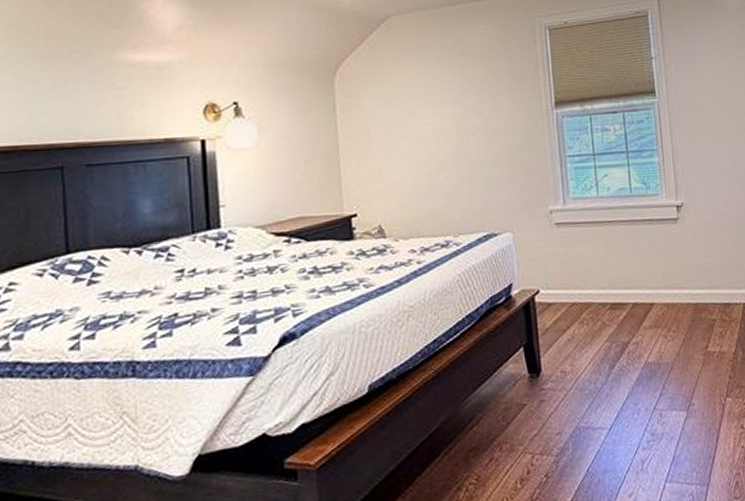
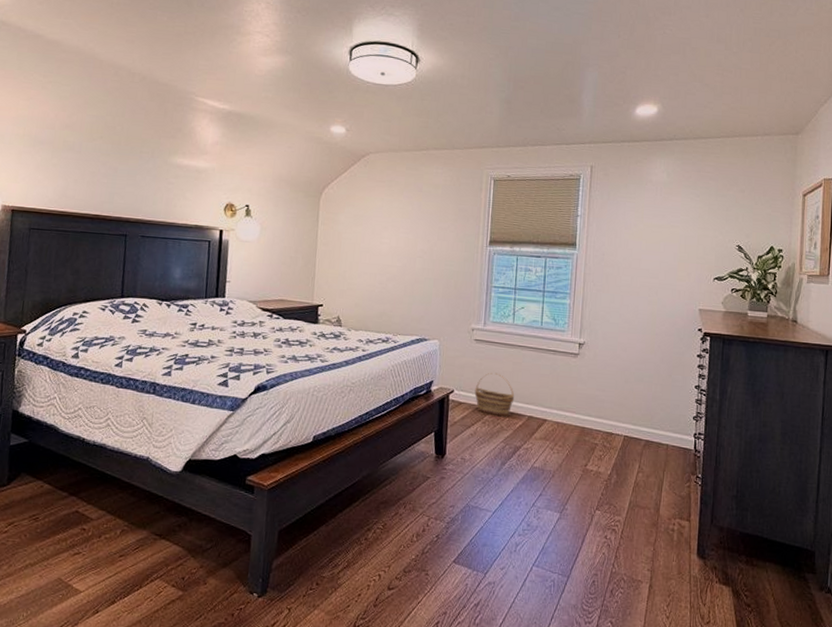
basket: none [564,258,613,311] -> present [474,372,515,417]

